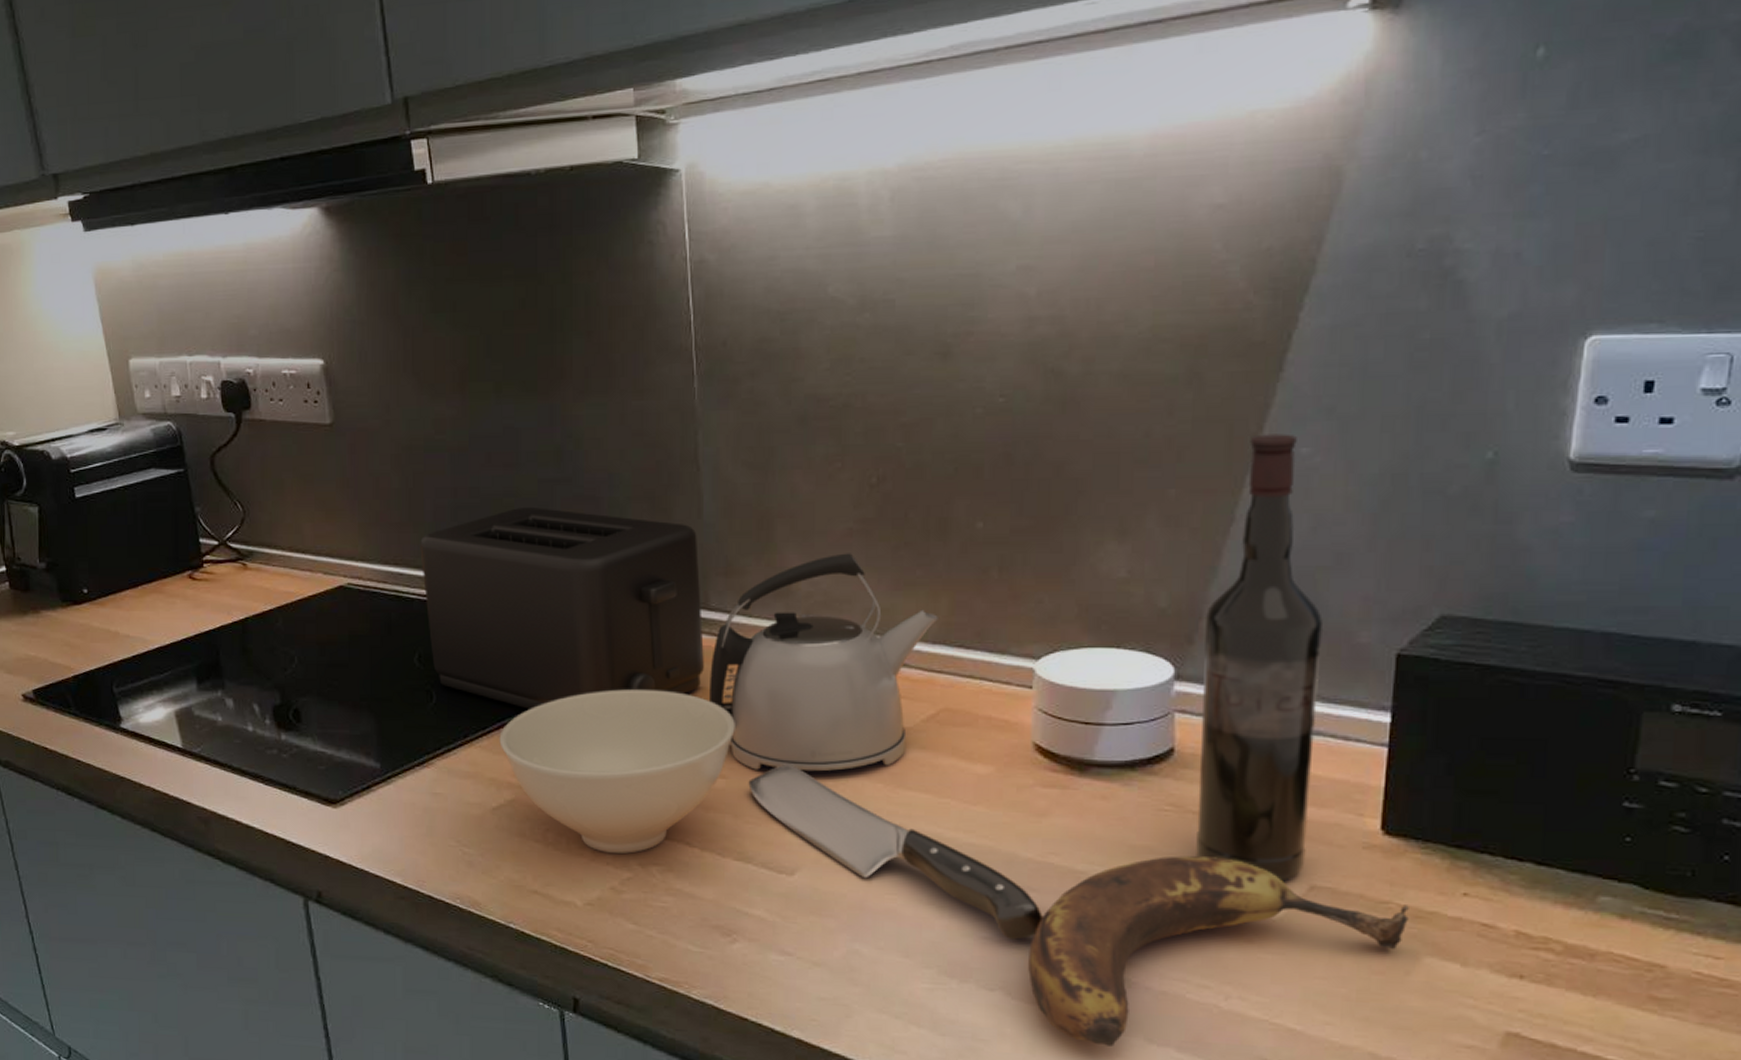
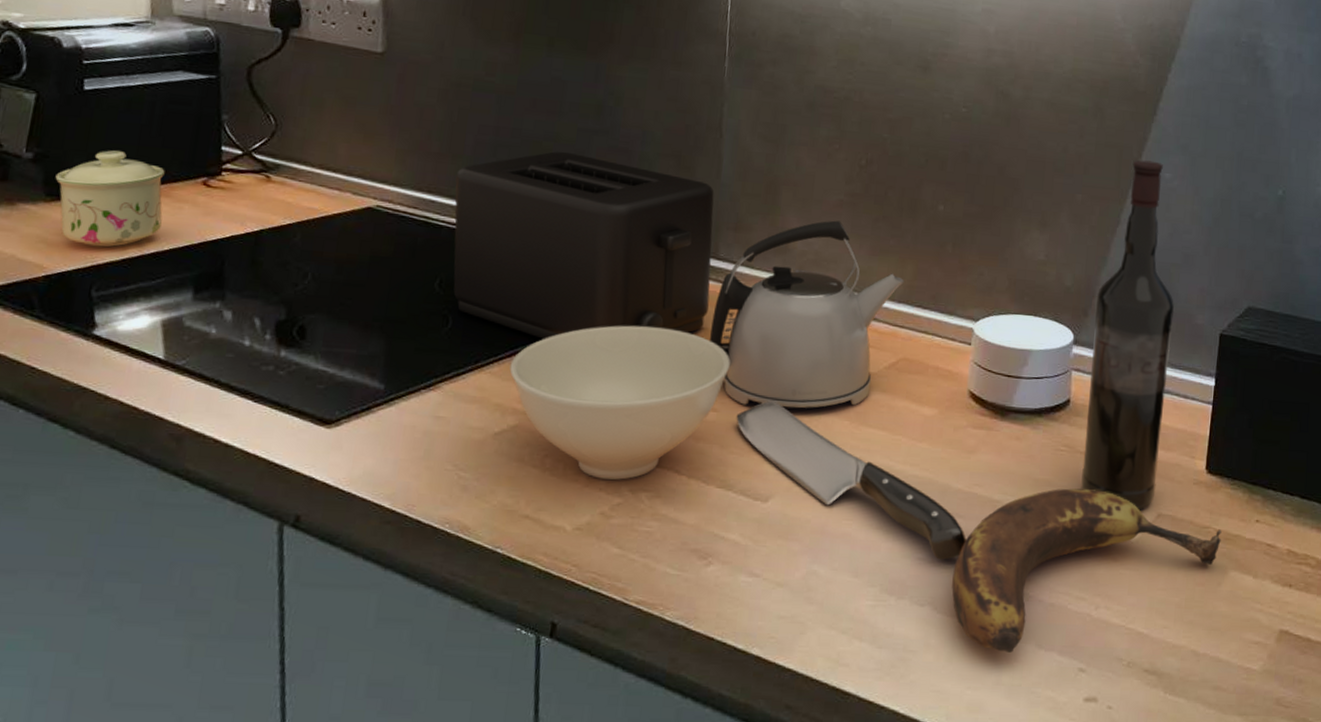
sugar bowl: none [66,553,160,646] -> present [55,150,165,247]

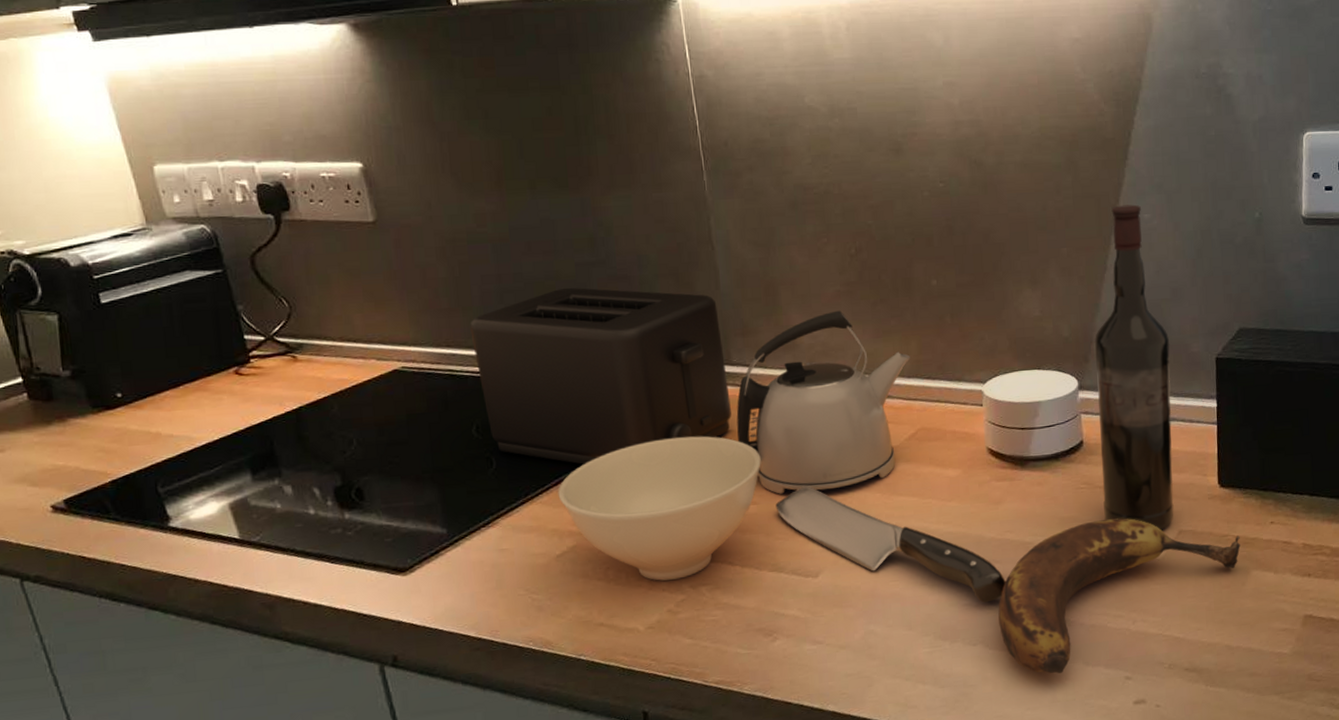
sugar bowl: present [55,150,165,247] -> none [96,355,206,448]

